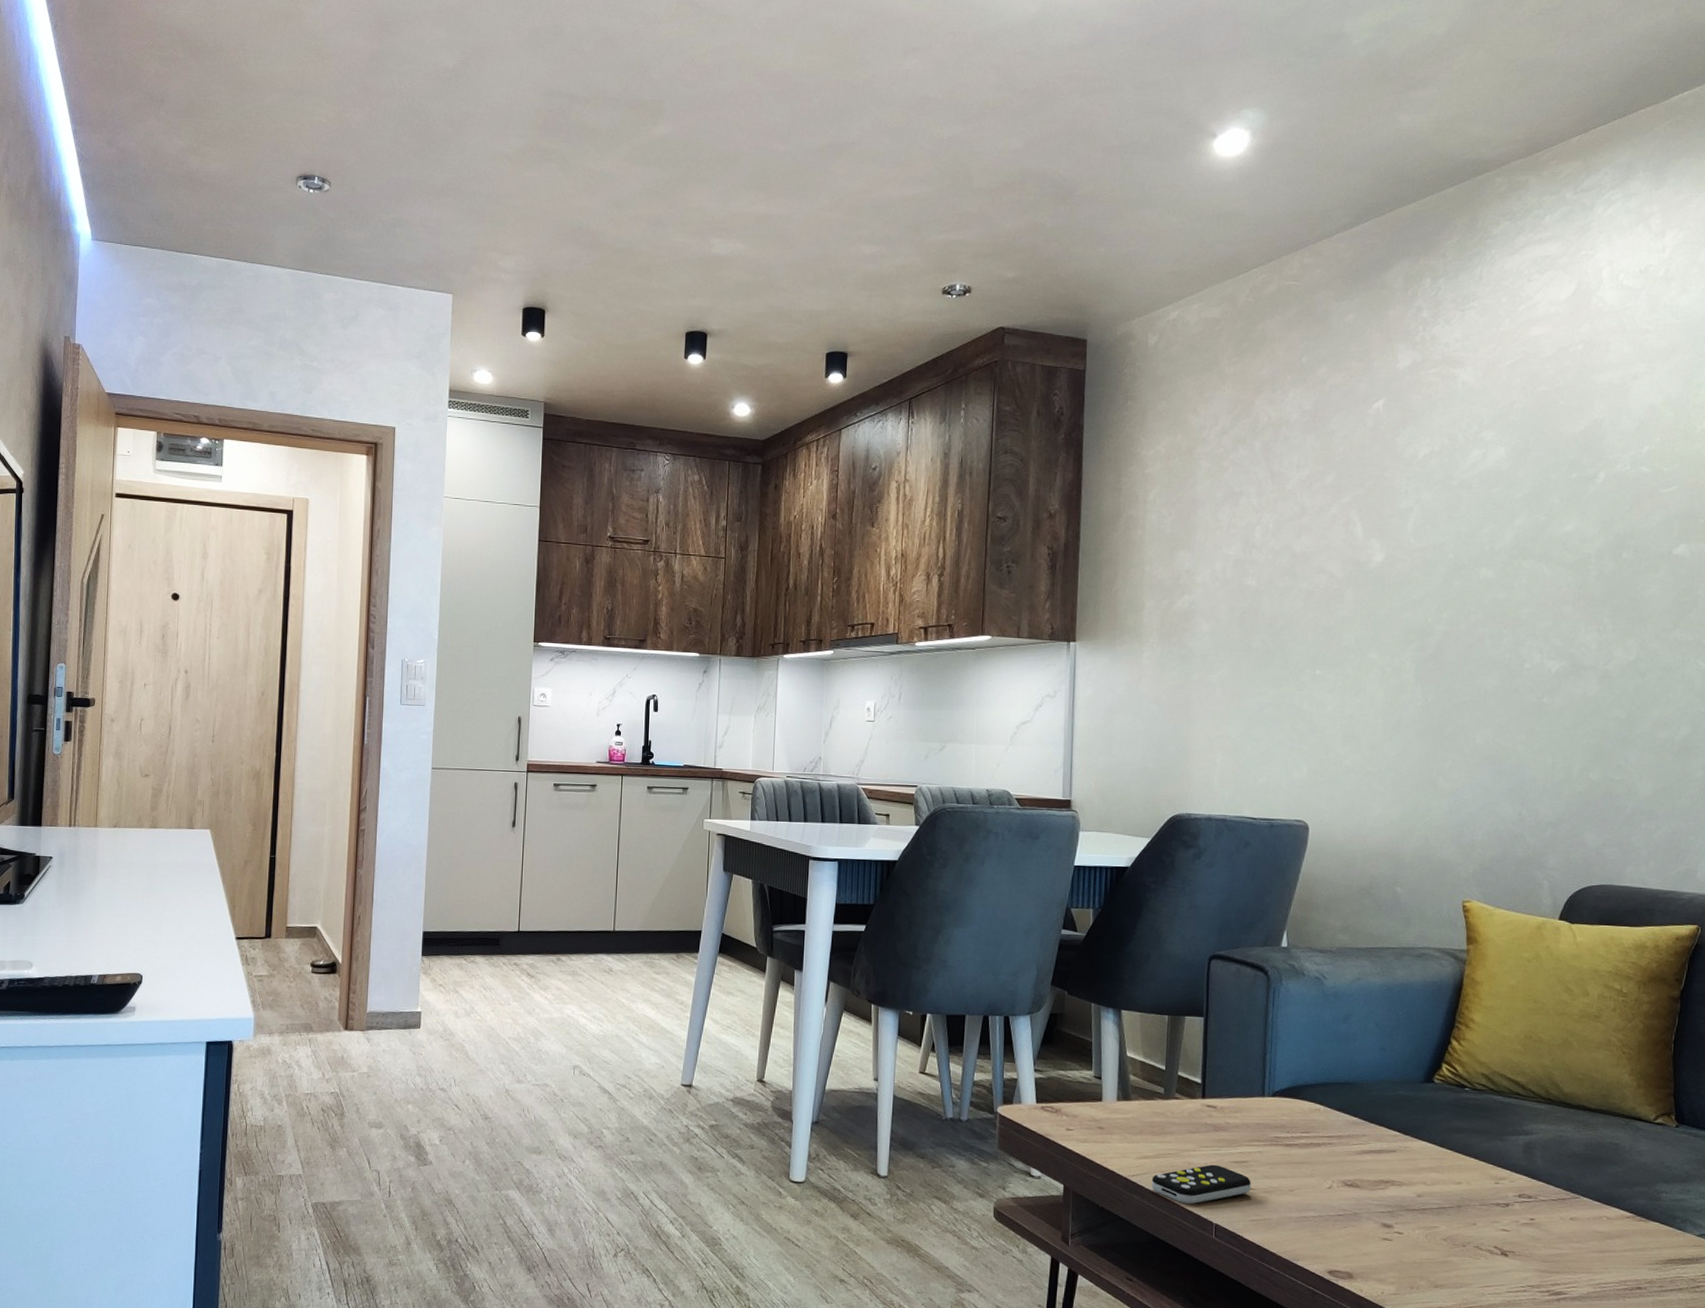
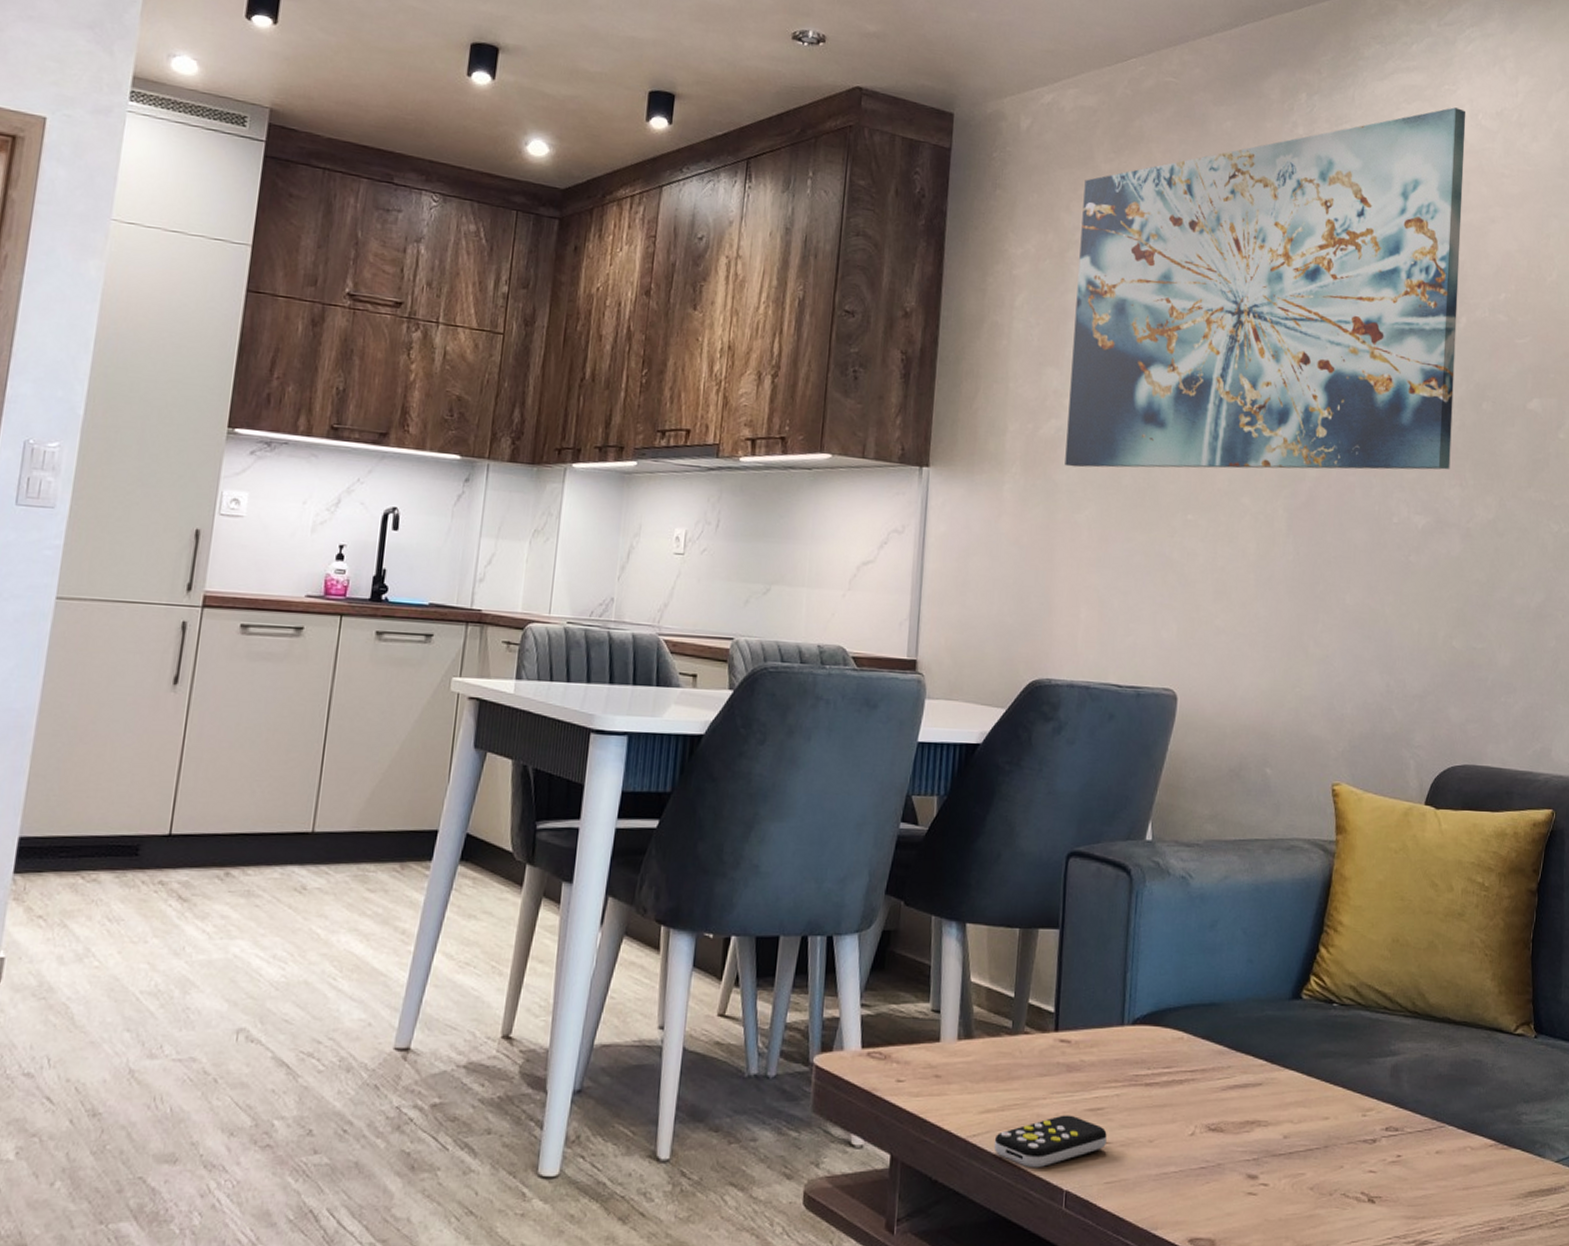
wall art: none [1198,271,1606,635] -> present [1065,107,1466,470]

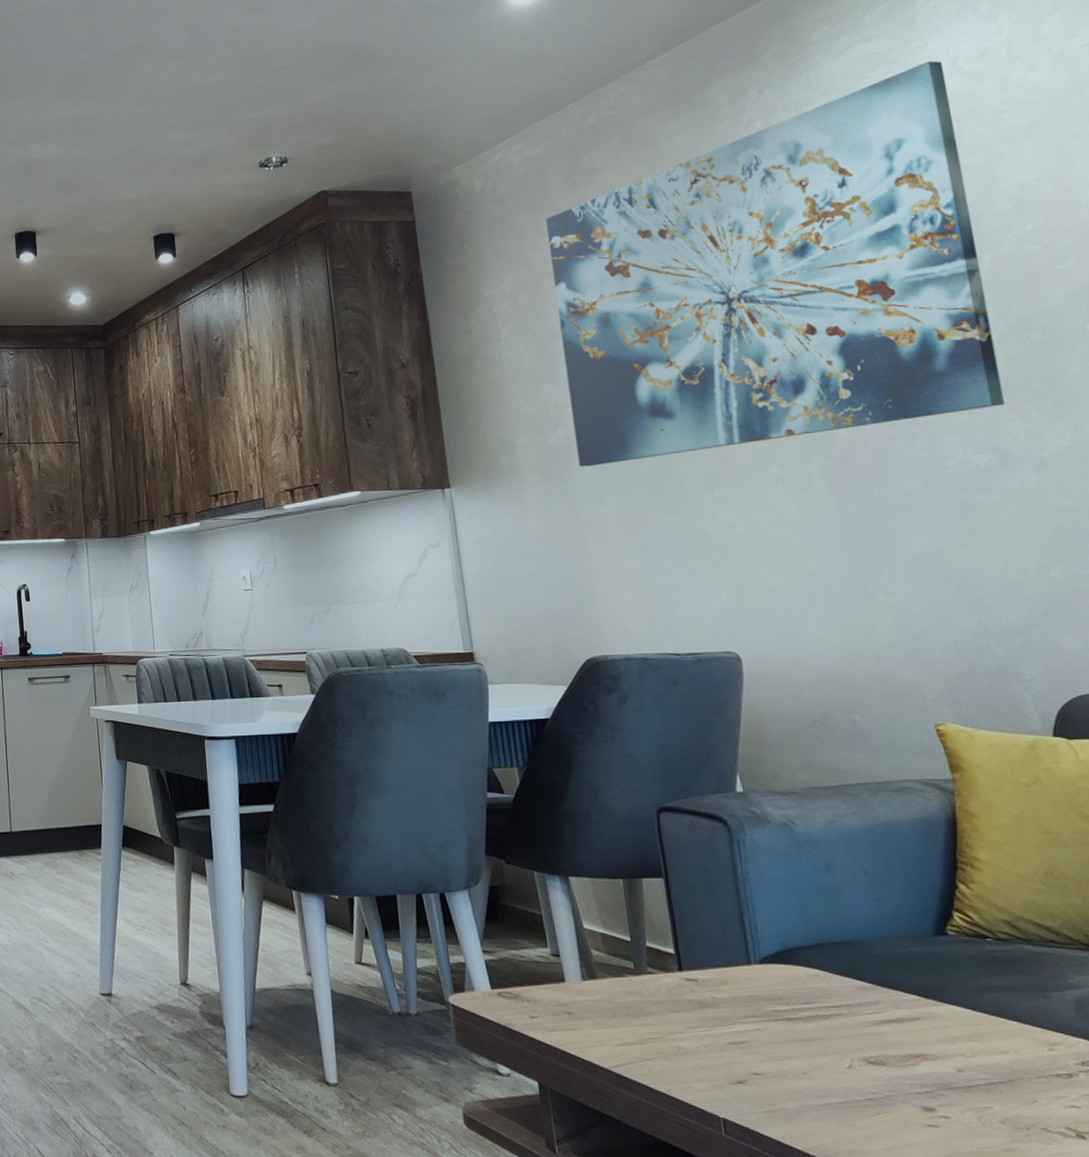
remote control: present [993,1115,1107,1168] -> none [638,1048,757,1097]

